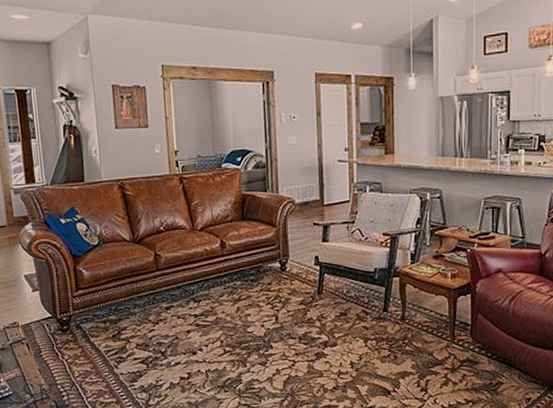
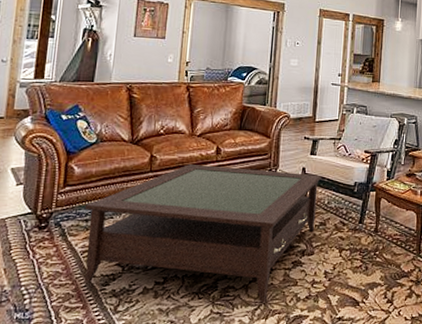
coffee table: none [101,260,338,394] -> present [85,164,322,303]

